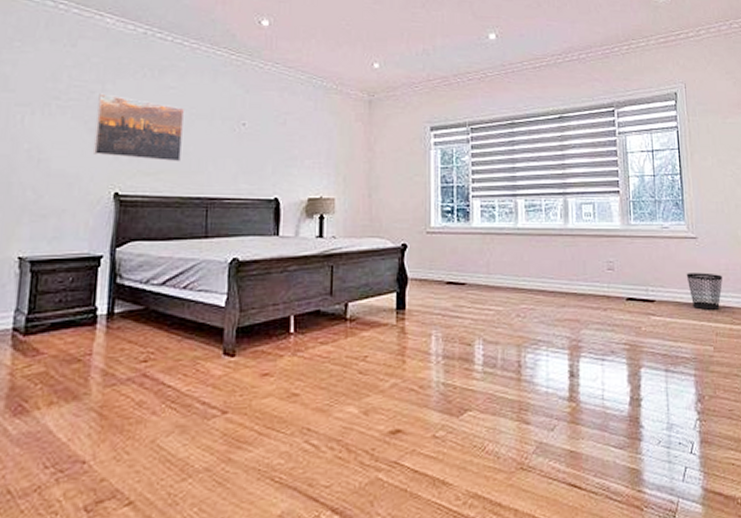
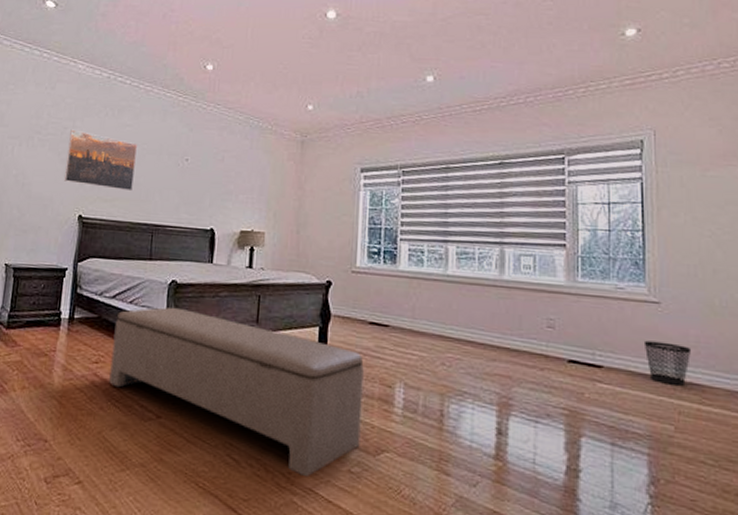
bench: none [162,288,443,451] -> present [109,307,364,478]

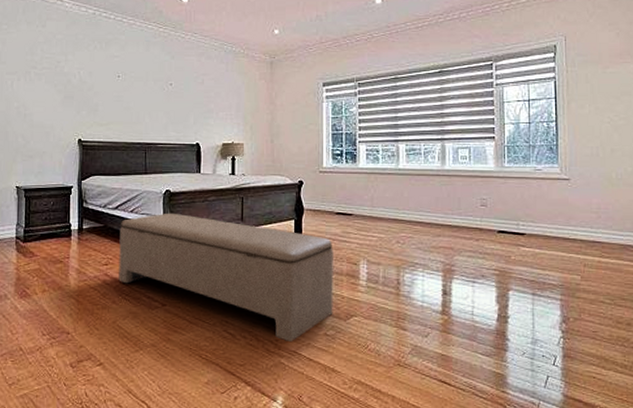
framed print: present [64,129,138,192] -> none [62,63,126,115]
wastebasket: present [643,340,692,386] -> none [557,210,594,244]

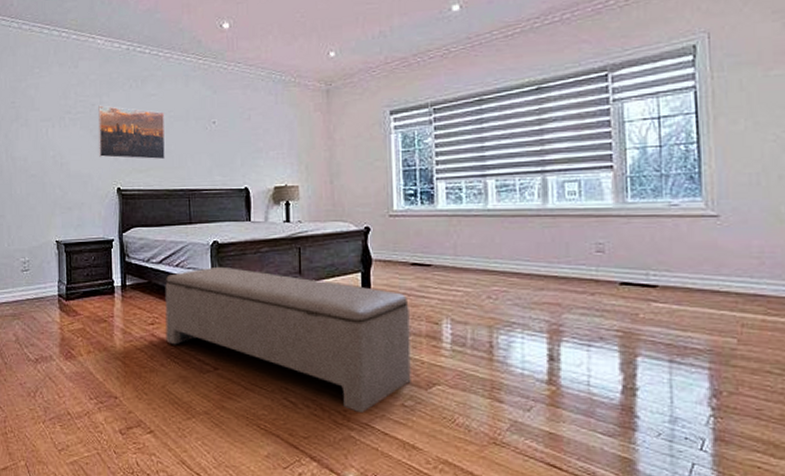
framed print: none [62,63,126,115] -> present [98,105,165,160]

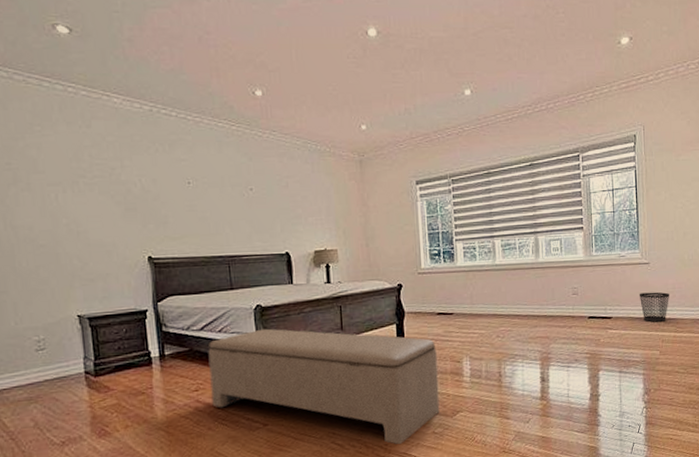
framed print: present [98,105,165,160] -> none [119,169,200,227]
wastebasket: none [701,256,756,298] -> present [639,292,670,322]

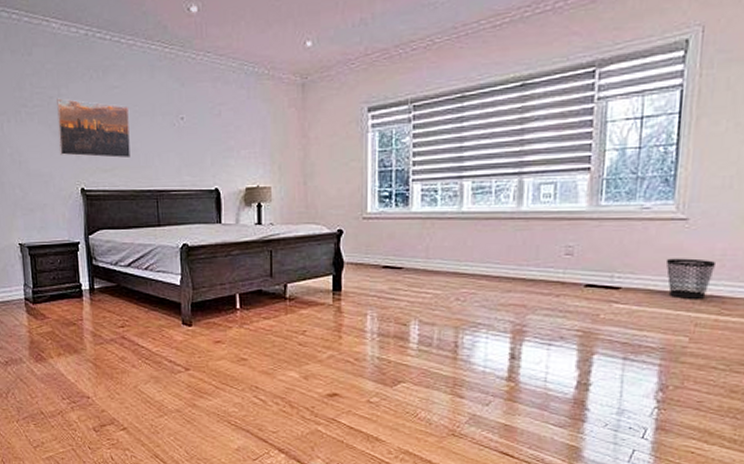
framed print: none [119,169,200,227] -> present [57,98,131,159]
bench: present [208,328,440,445] -> none [134,269,379,410]

